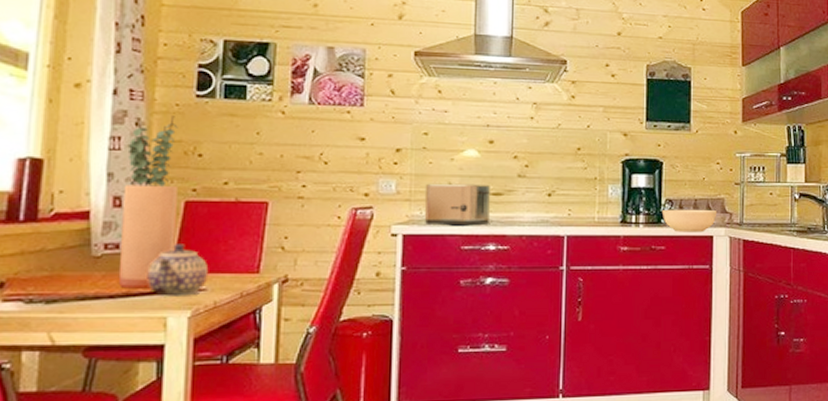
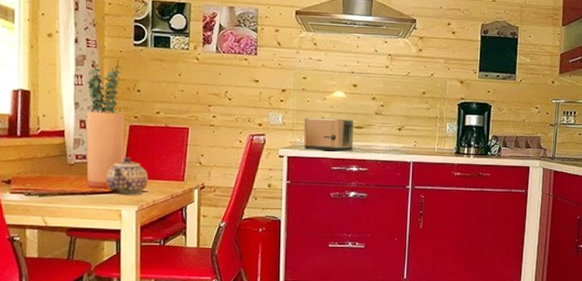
bowl: present [661,209,717,233] -> none [488,143,534,164]

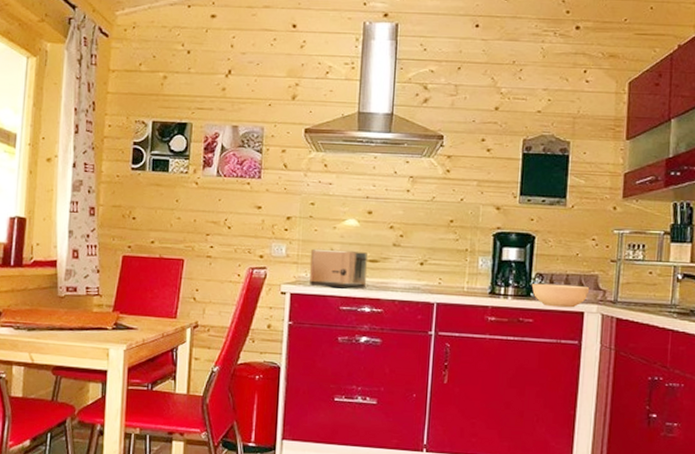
vase: present [86,60,125,189] -> none [75,185,119,325]
teapot: present [106,157,149,196] -> none [95,290,139,333]
bowl: none [488,143,534,164] -> present [531,282,590,308]

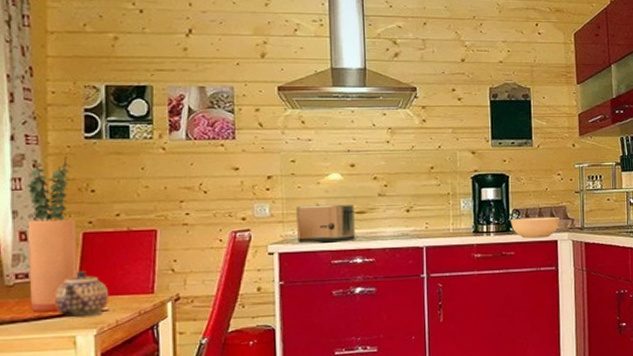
vase: none [75,185,119,325] -> present [28,157,78,313]
teapot: none [95,290,139,333] -> present [55,271,109,318]

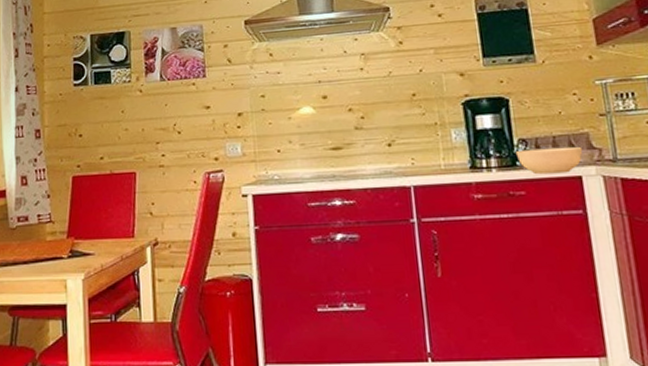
vase: present [28,157,78,313] -> none [28,104,68,256]
teapot: present [55,271,109,318] -> none [49,214,95,261]
toaster: present [295,204,356,243] -> none [267,139,333,183]

